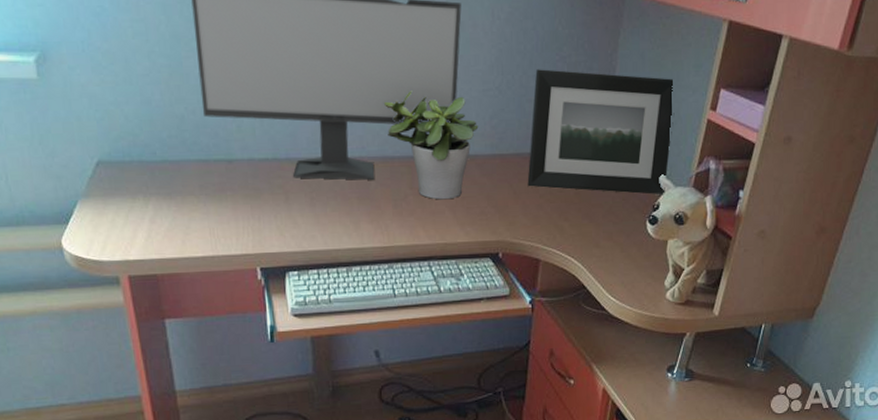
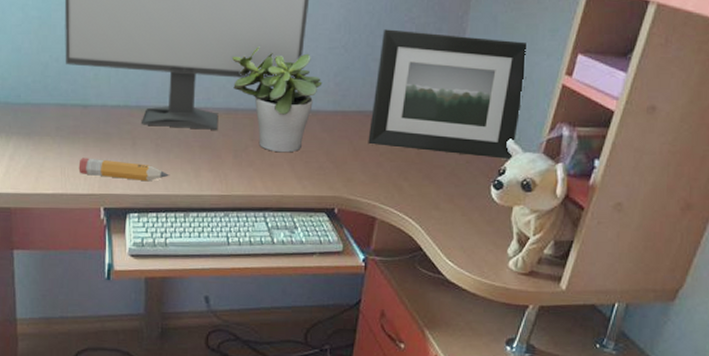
pencil: none [228,216,329,238] -> present [78,158,170,182]

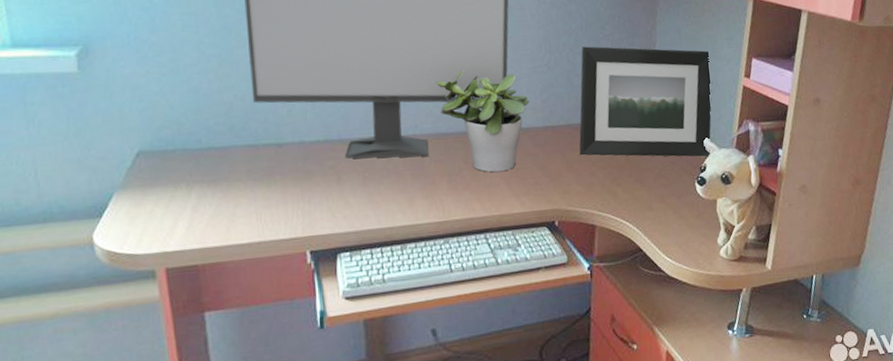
pencil: present [78,158,170,182] -> none [277,199,382,218]

